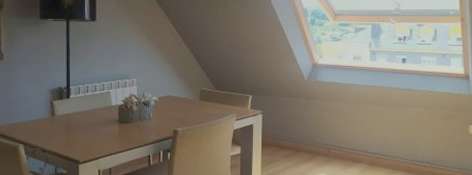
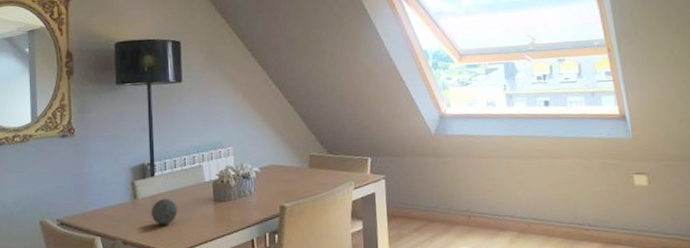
decorative ball: none [66,117,88,139] -> present [151,198,178,225]

